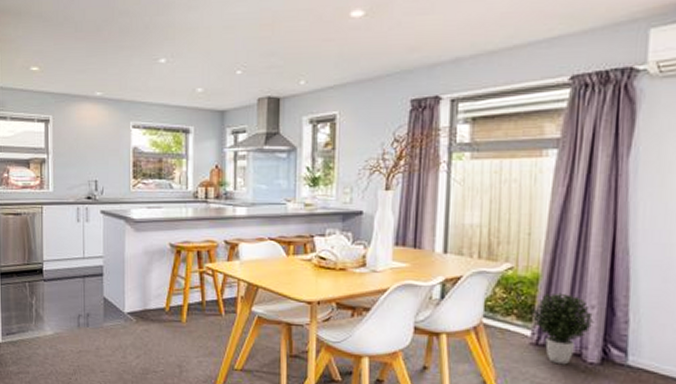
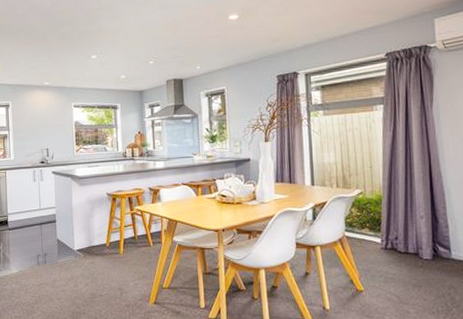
potted plant: present [531,292,594,365] -> none [379,208,424,263]

